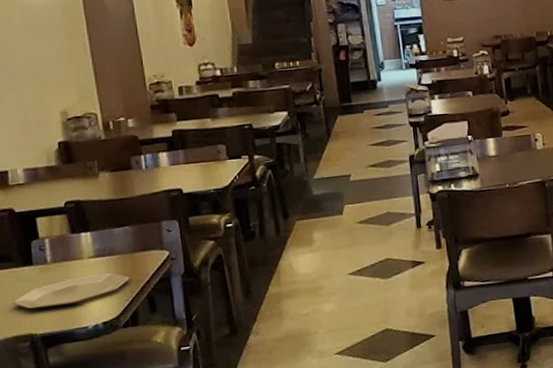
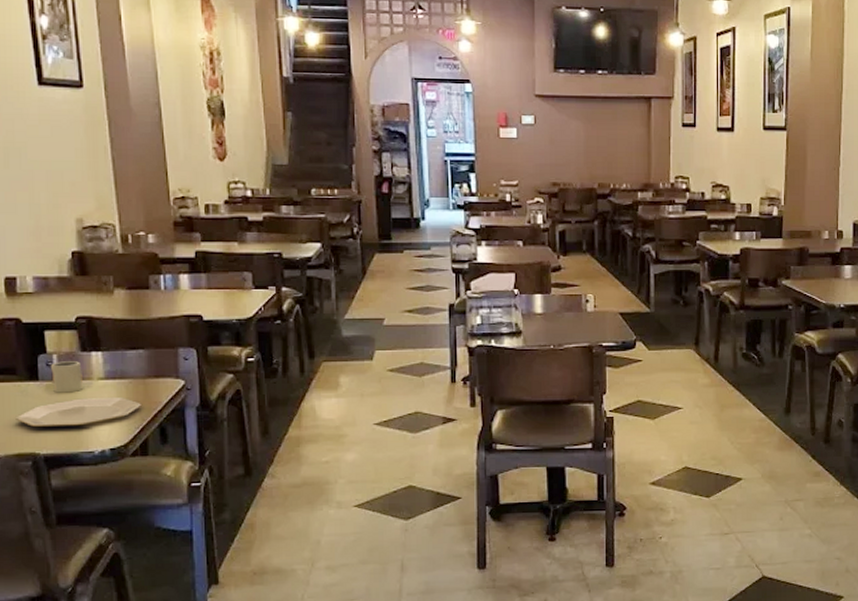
cup: none [44,243,76,275] -> present [51,361,84,393]

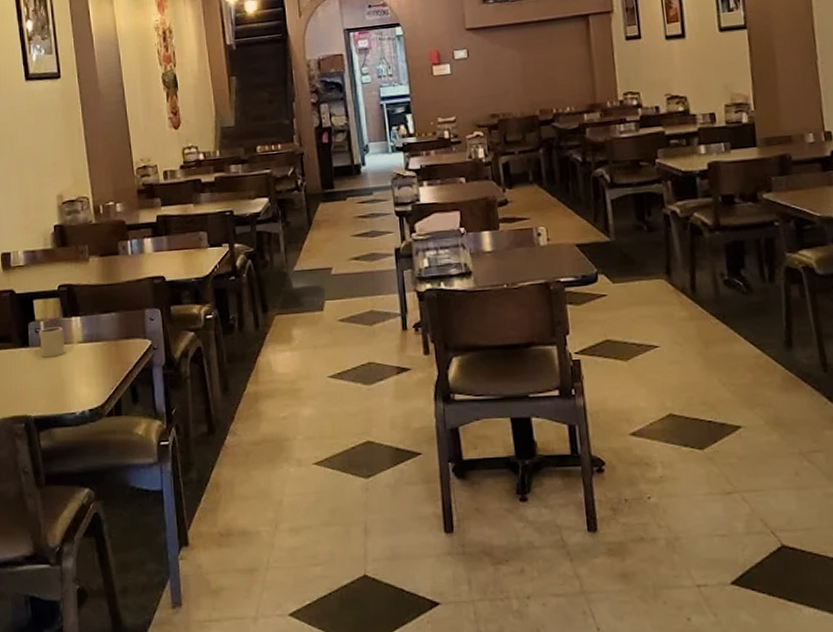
plate: present [15,398,141,428] -> none [11,360,115,391]

